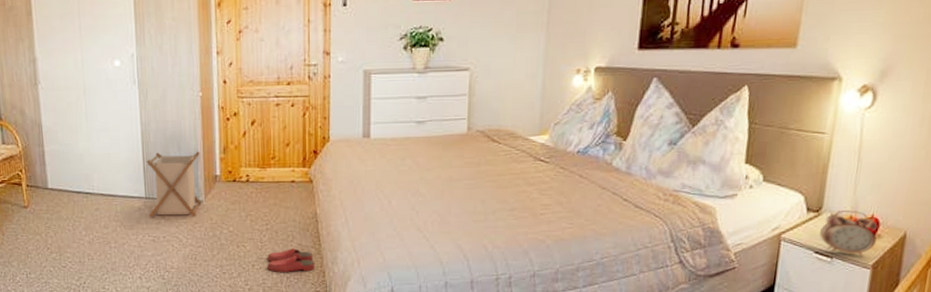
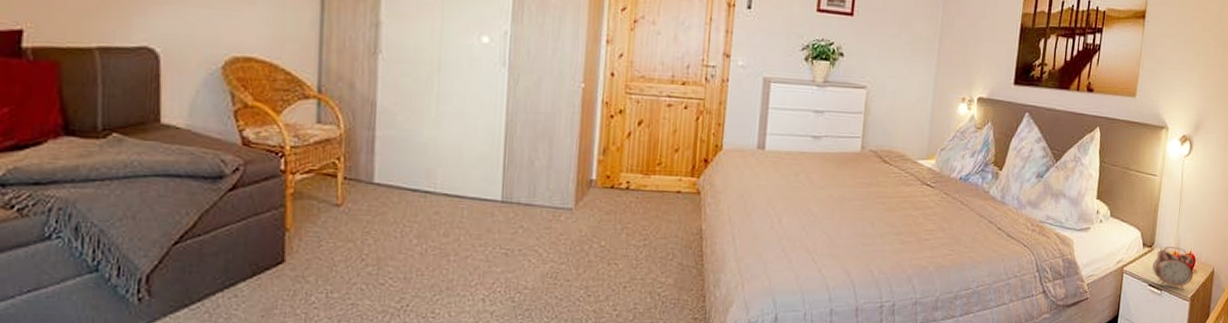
laundry basket: present [146,151,202,218] -> none [503,148,575,227]
slippers: present [267,247,315,273] -> none [641,267,696,297]

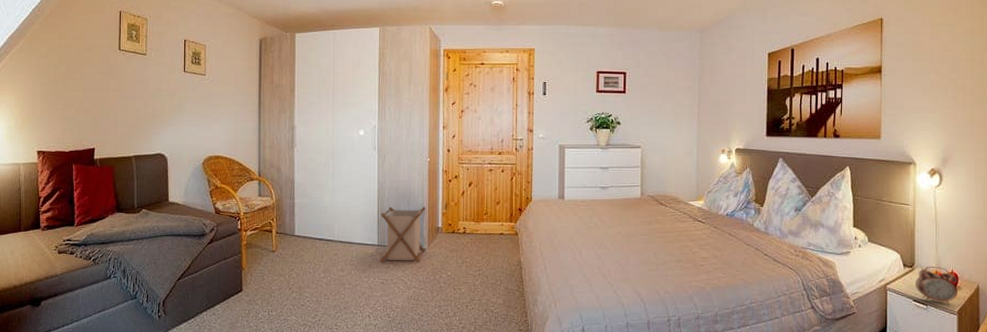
laundry basket: none [503,148,575,227] -> present [380,206,426,263]

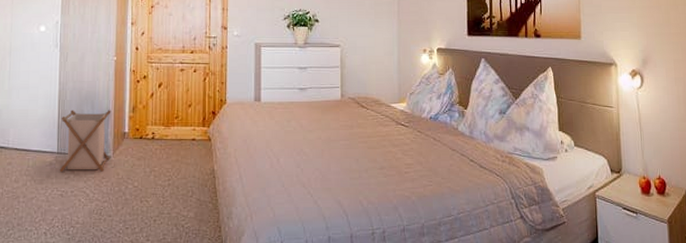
alarm clock: present [915,267,958,305] -> none [624,172,666,213]

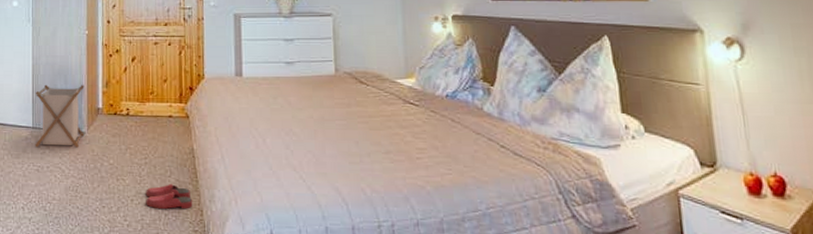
slippers: none [168,202,212,228] -> present [146,183,193,210]

